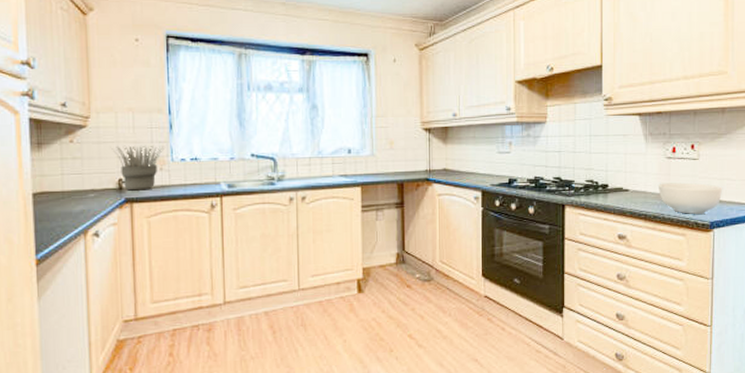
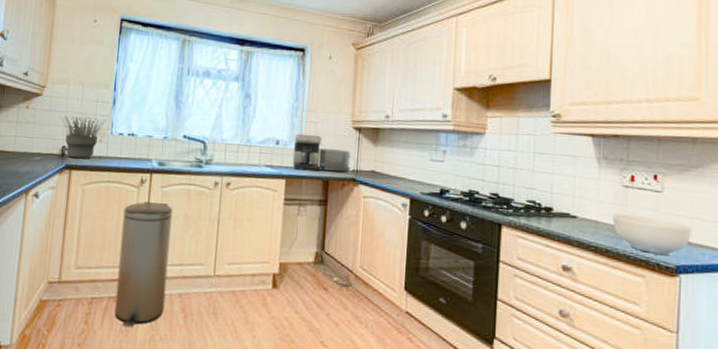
pedal bin: none [196,226,252,353] -> present [114,202,173,328]
coffee maker: none [365,139,395,176] -> present [292,133,322,172]
toaster: none [392,152,424,174] -> present [318,148,351,173]

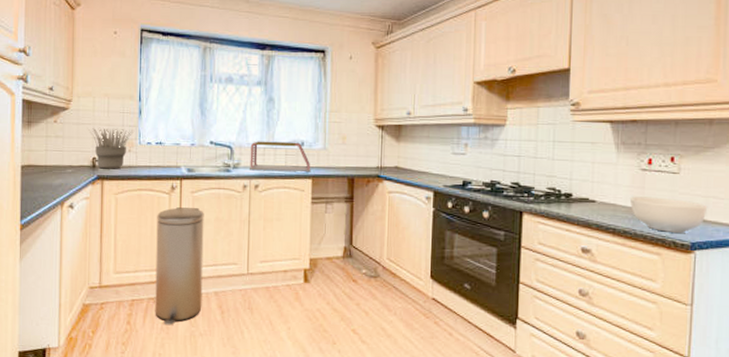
dish rack: none [222,137,285,173] -> present [250,141,311,173]
coffee maker: present [292,133,322,172] -> none [318,134,346,170]
toaster: present [318,148,351,173] -> none [343,147,375,170]

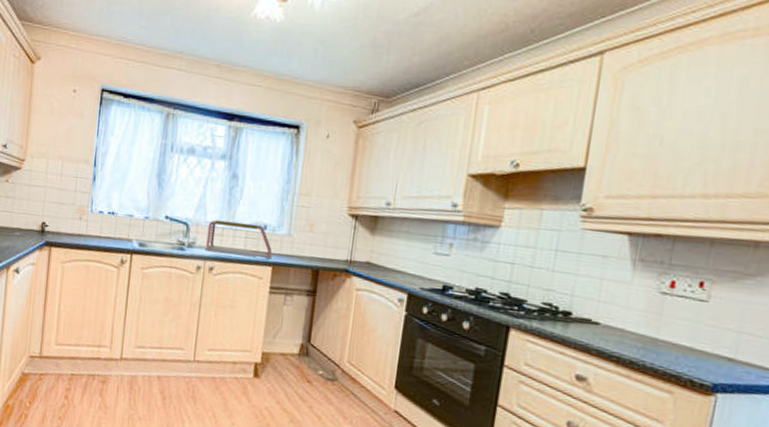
potted plant: present [88,127,134,169] -> none [40,191,86,237]
pedal bin: present [155,207,204,326] -> none [94,283,153,406]
bowl: present [629,196,707,233] -> none [641,322,738,371]

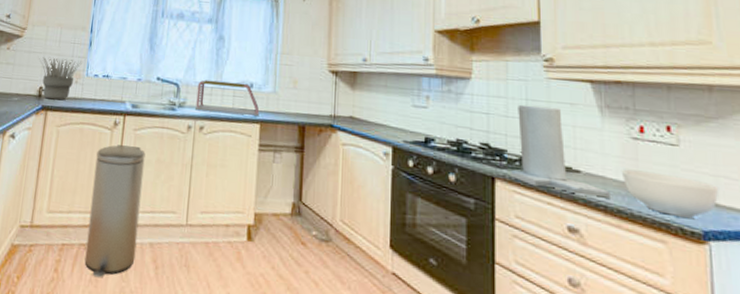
potted plant: none [40,191,86,237] -> present [39,57,82,100]
pedal bin: none [94,283,153,406] -> present [84,145,146,278]
paper towel: none [525,255,626,350] -> present [509,104,610,199]
bowl: none [641,322,738,371] -> present [621,169,718,218]

